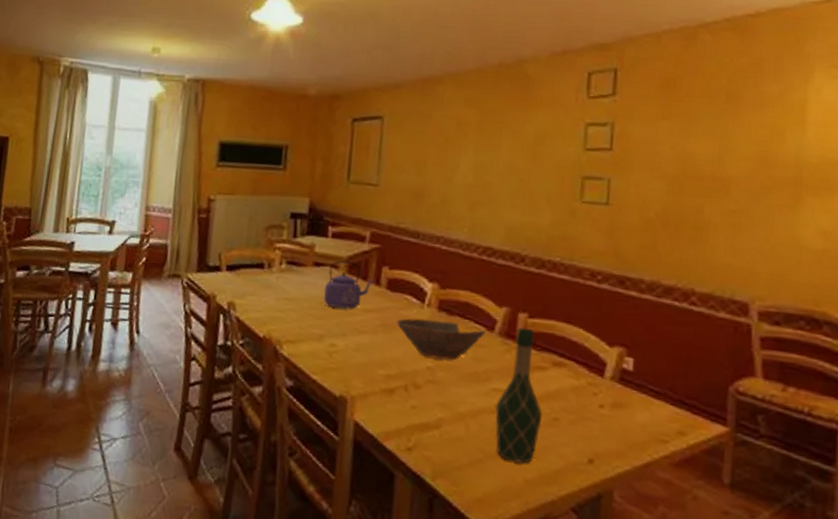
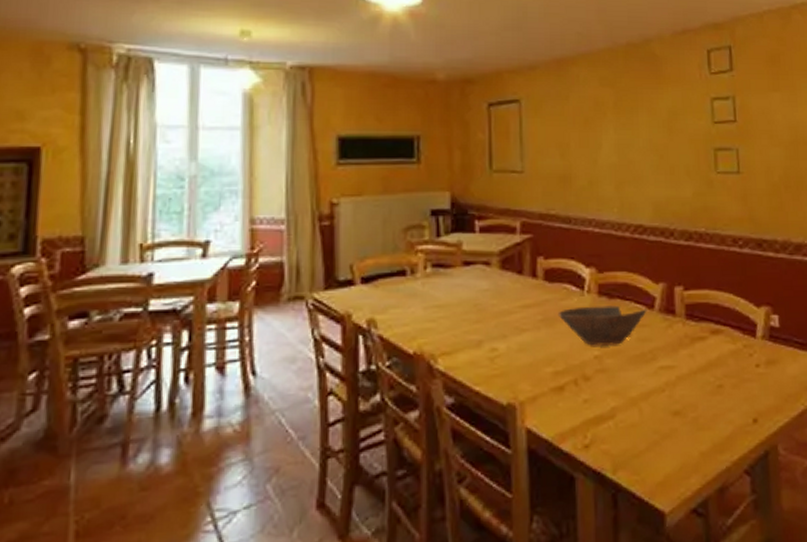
kettle: present [324,260,375,310] -> none [478,256,531,309]
wine bottle: present [494,327,543,464] -> none [664,300,709,438]

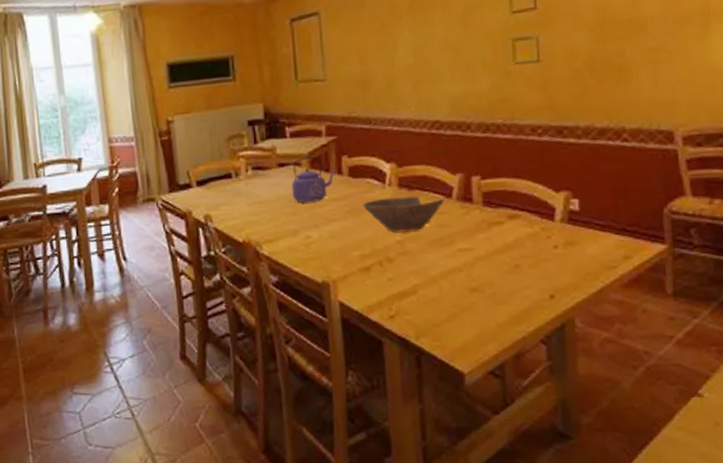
kettle: none [478,256,531,309] -> present [292,157,337,203]

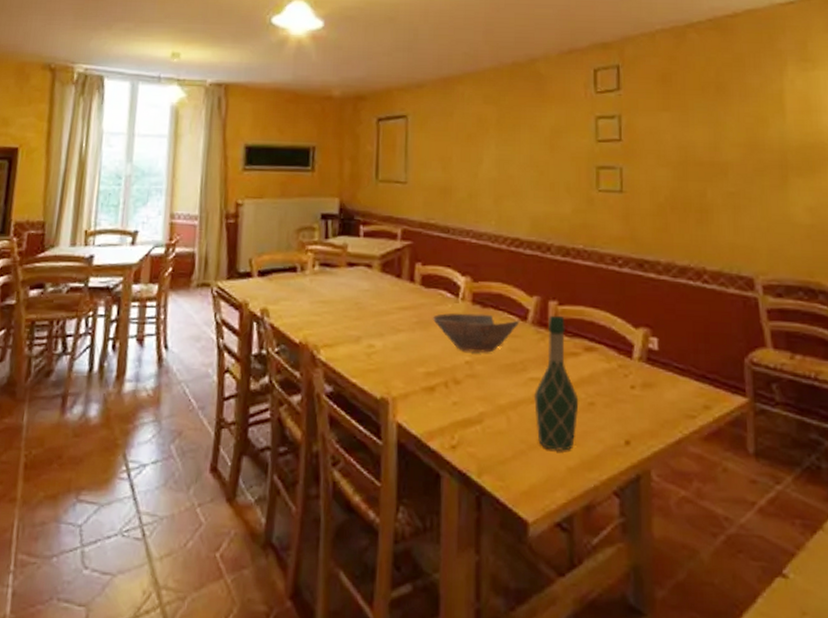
kettle: present [292,157,337,203] -> none [359,259,409,309]
wine bottle: none [462,189,506,311] -> present [533,315,579,452]

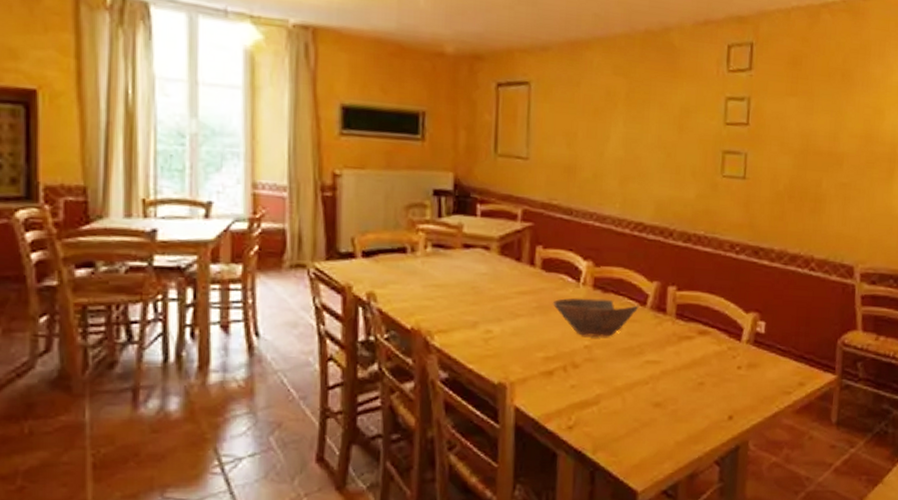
wine bottle: present [533,315,579,452] -> none [648,300,690,428]

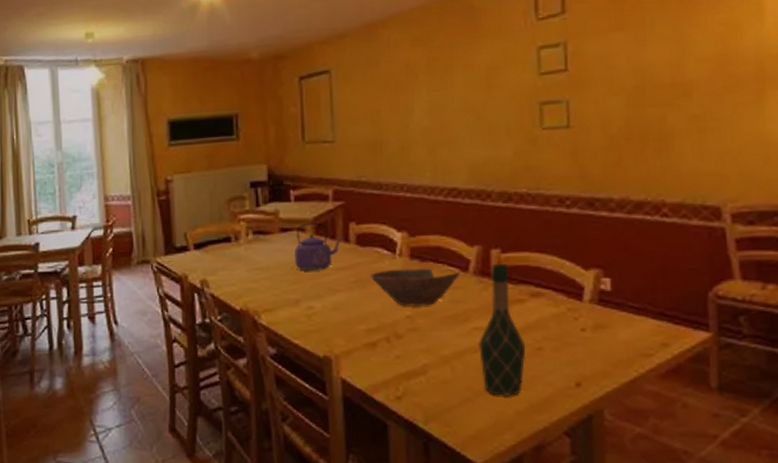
kettle: none [476,241,529,293] -> present [295,222,344,271]
wine bottle: none [648,300,690,428] -> present [477,263,526,397]

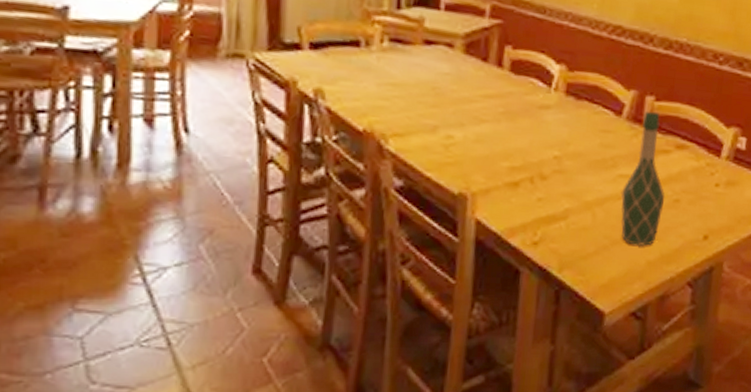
kettle: present [295,222,344,271] -> none [437,38,497,96]
bowl: present [369,268,461,308] -> none [520,104,615,148]

